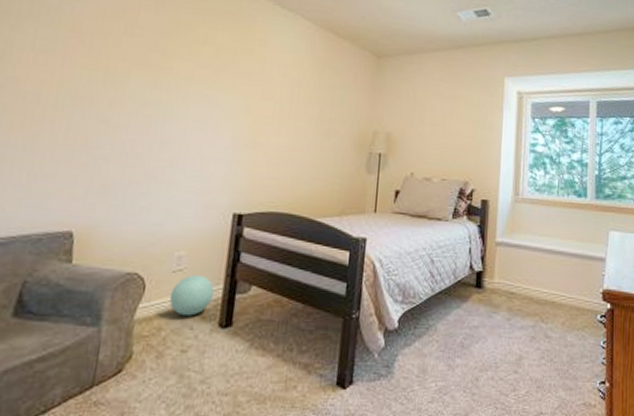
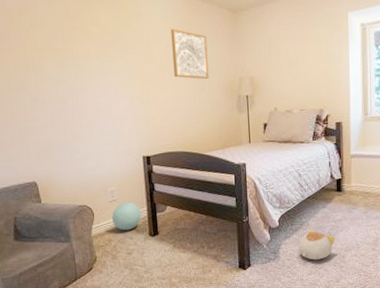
wall art: none [294,63,342,127] -> present [171,28,210,79]
plush toy: none [420,337,469,382] -> present [299,230,336,260]

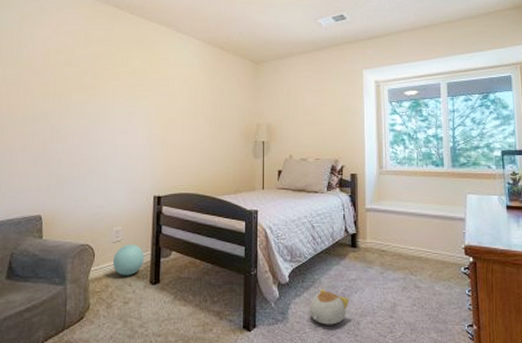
wall art: present [171,28,210,79] -> none [194,74,228,123]

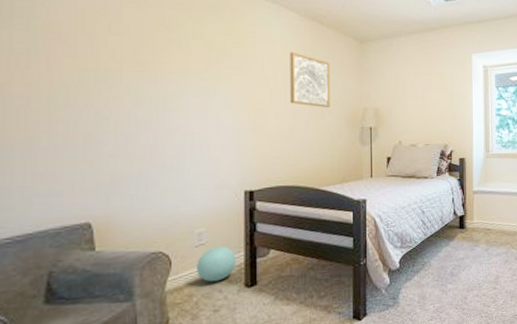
wall art: none [194,74,228,123] -> present [290,51,331,107]
plush toy: present [309,289,350,325] -> none [420,270,458,304]

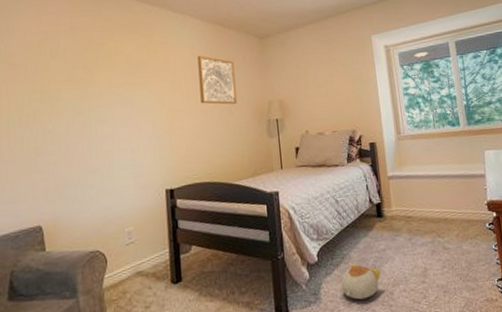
ball: present [195,247,236,283] -> none [127,244,162,280]
plush toy: none [420,270,458,304] -> present [341,263,381,300]

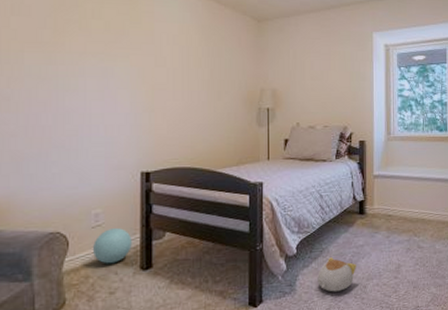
ball: none [127,244,162,280] -> present [92,228,132,264]
wall art: present [197,55,238,105] -> none [187,31,228,88]

